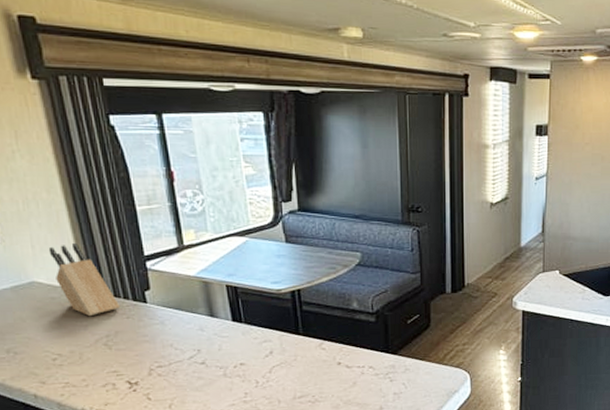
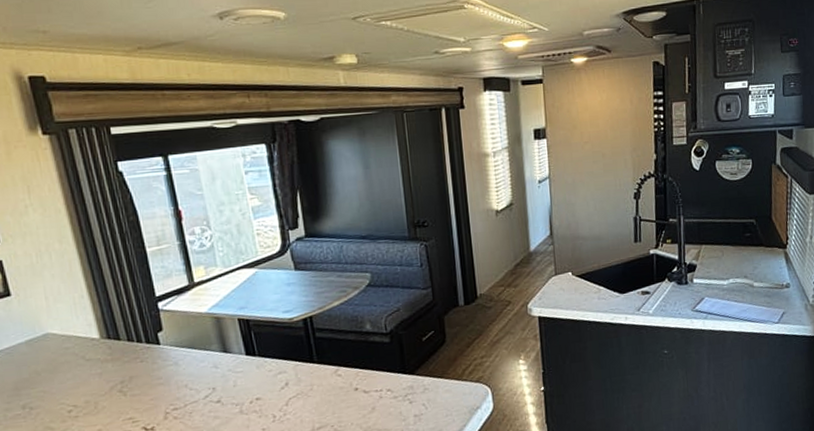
knife block: present [48,242,121,316] -> none [61,290,134,363]

